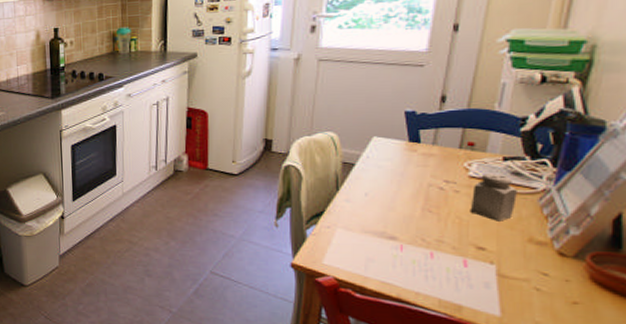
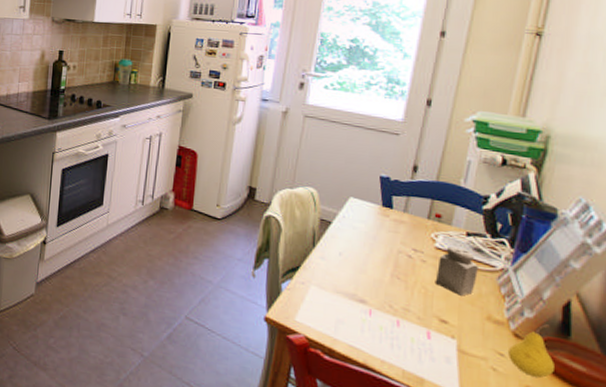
fruit: none [551,240,604,292] -> present [507,324,554,378]

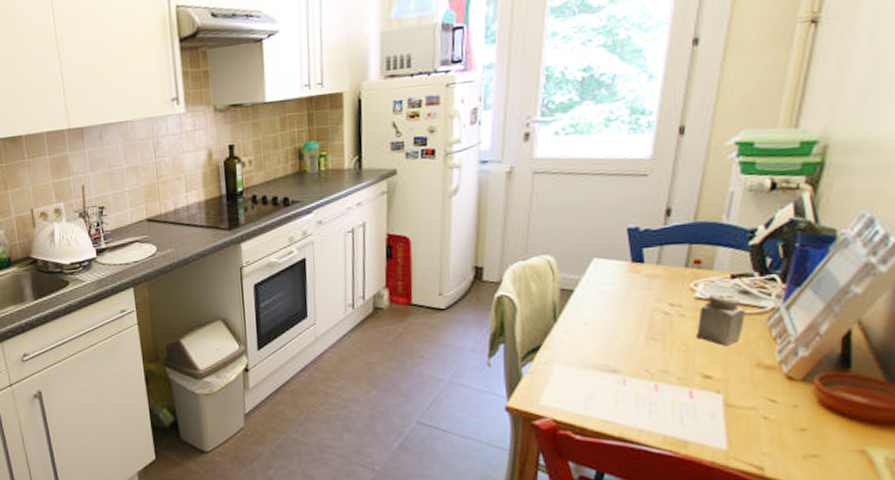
fruit: present [507,324,554,378] -> none [779,360,833,418]

